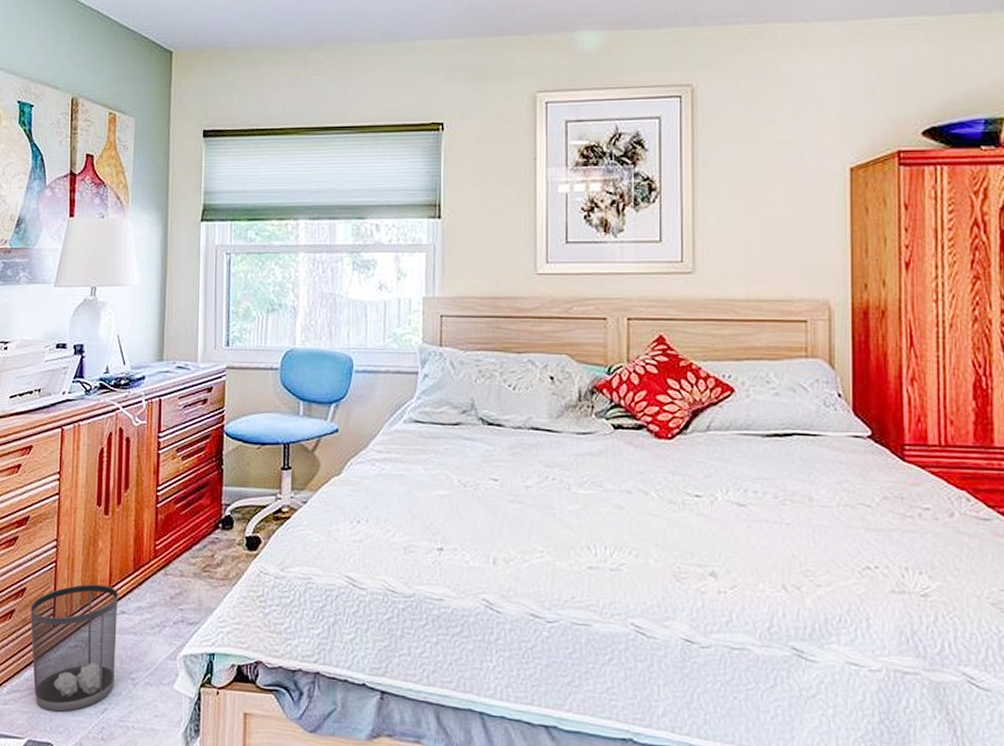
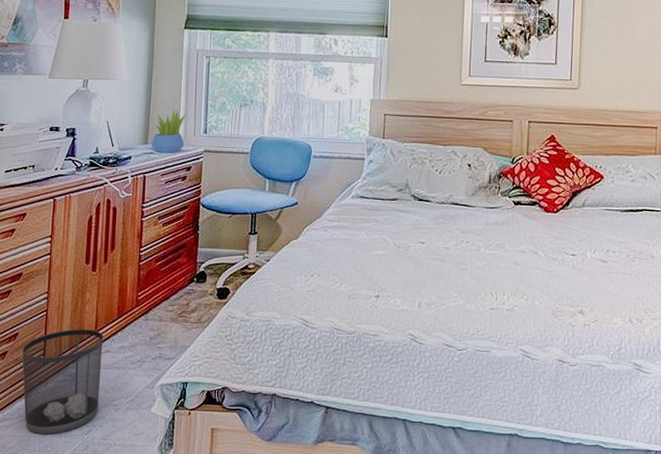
succulent plant: none [167,318,206,372] -> present [151,109,187,154]

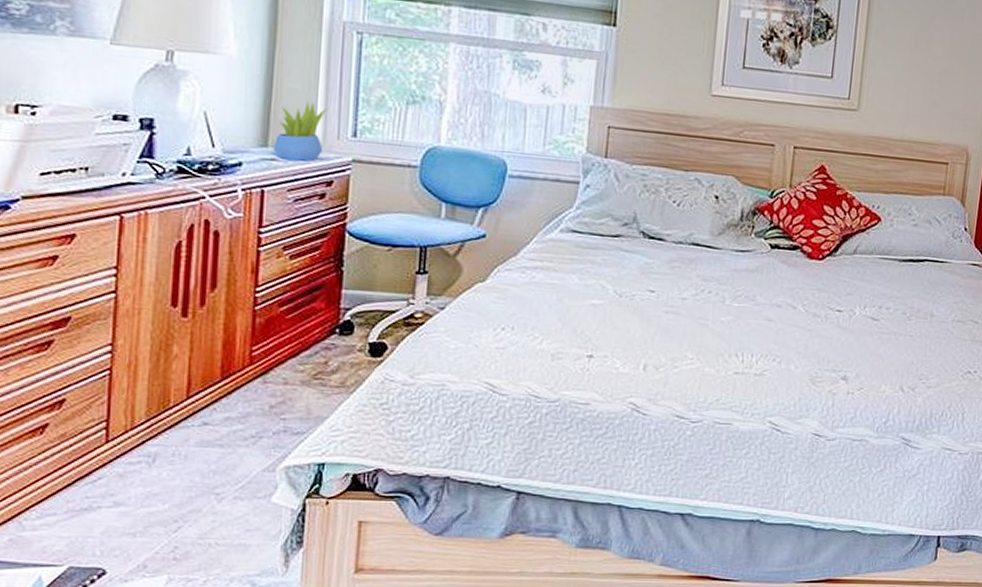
waste bin: present [22,329,104,435] -> none [72,393,200,534]

